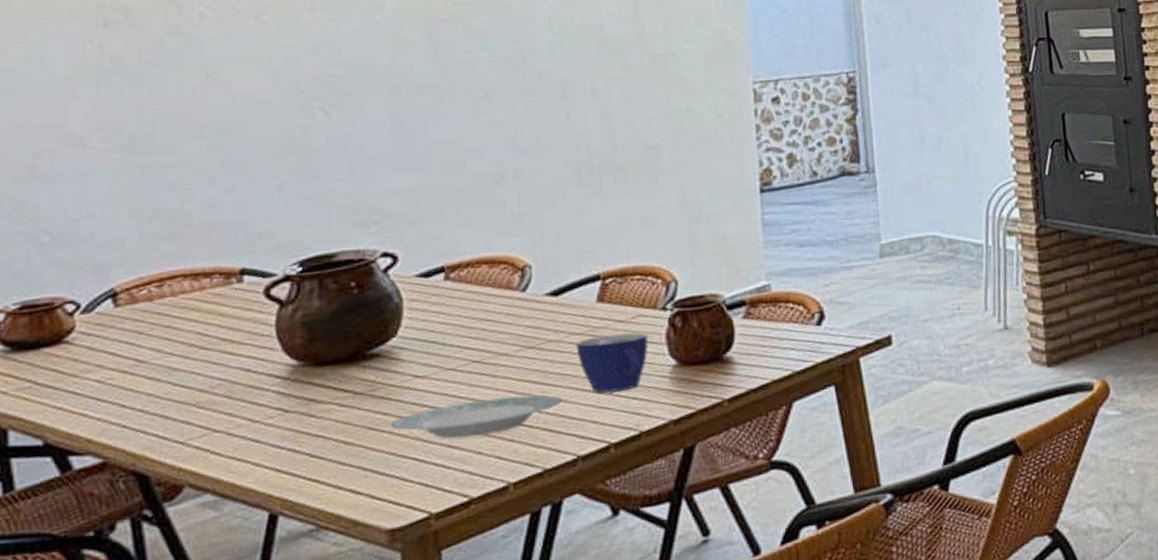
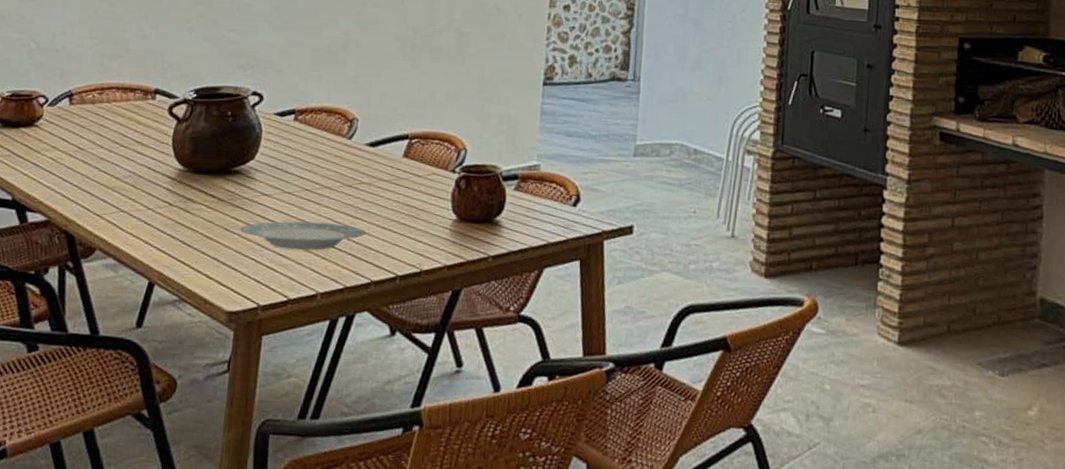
cup: present [575,332,649,393] -> none [382,185,438,234]

